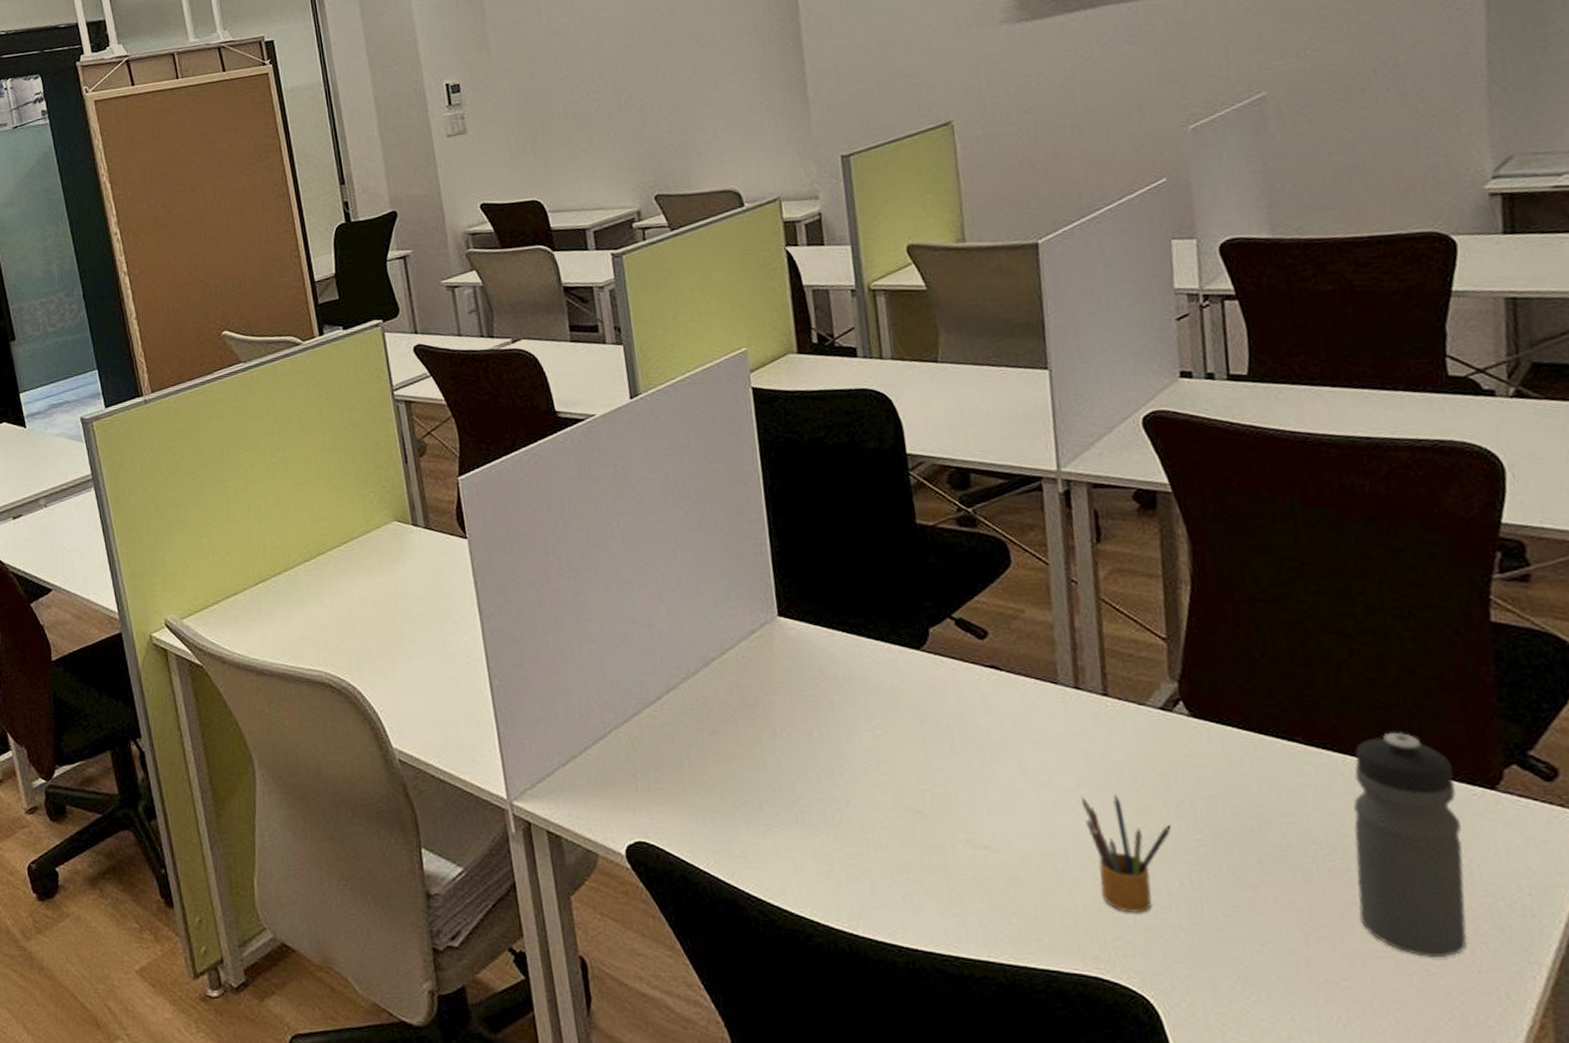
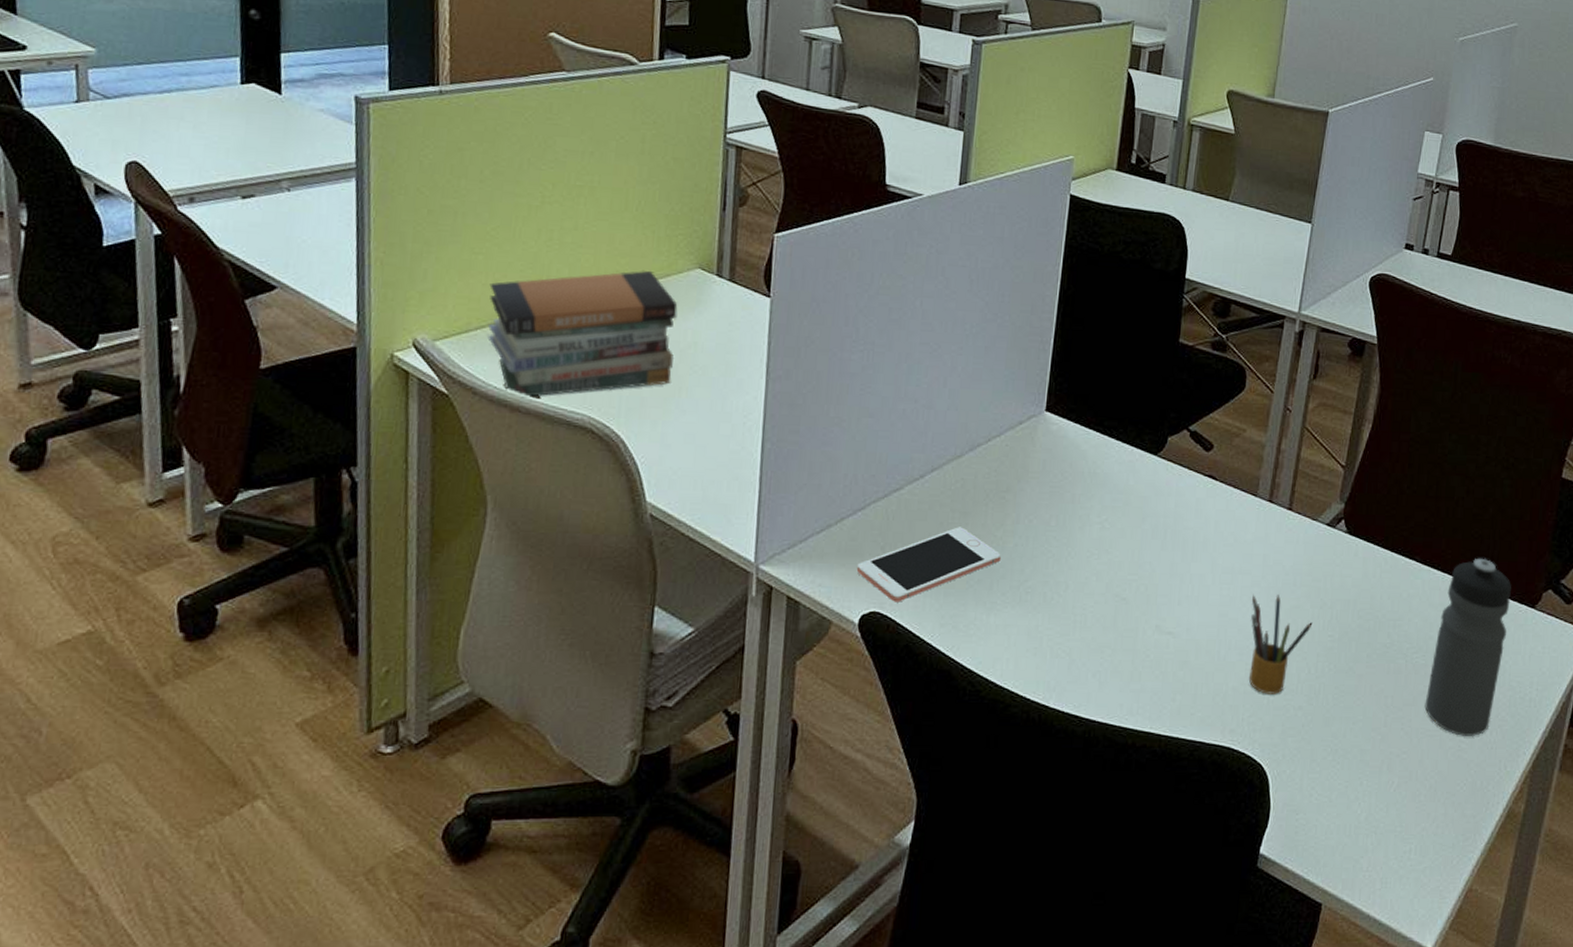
book stack: none [217,529,392,662] -> present [487,270,678,398]
cell phone: none [611,747,765,831] -> present [856,527,1001,602]

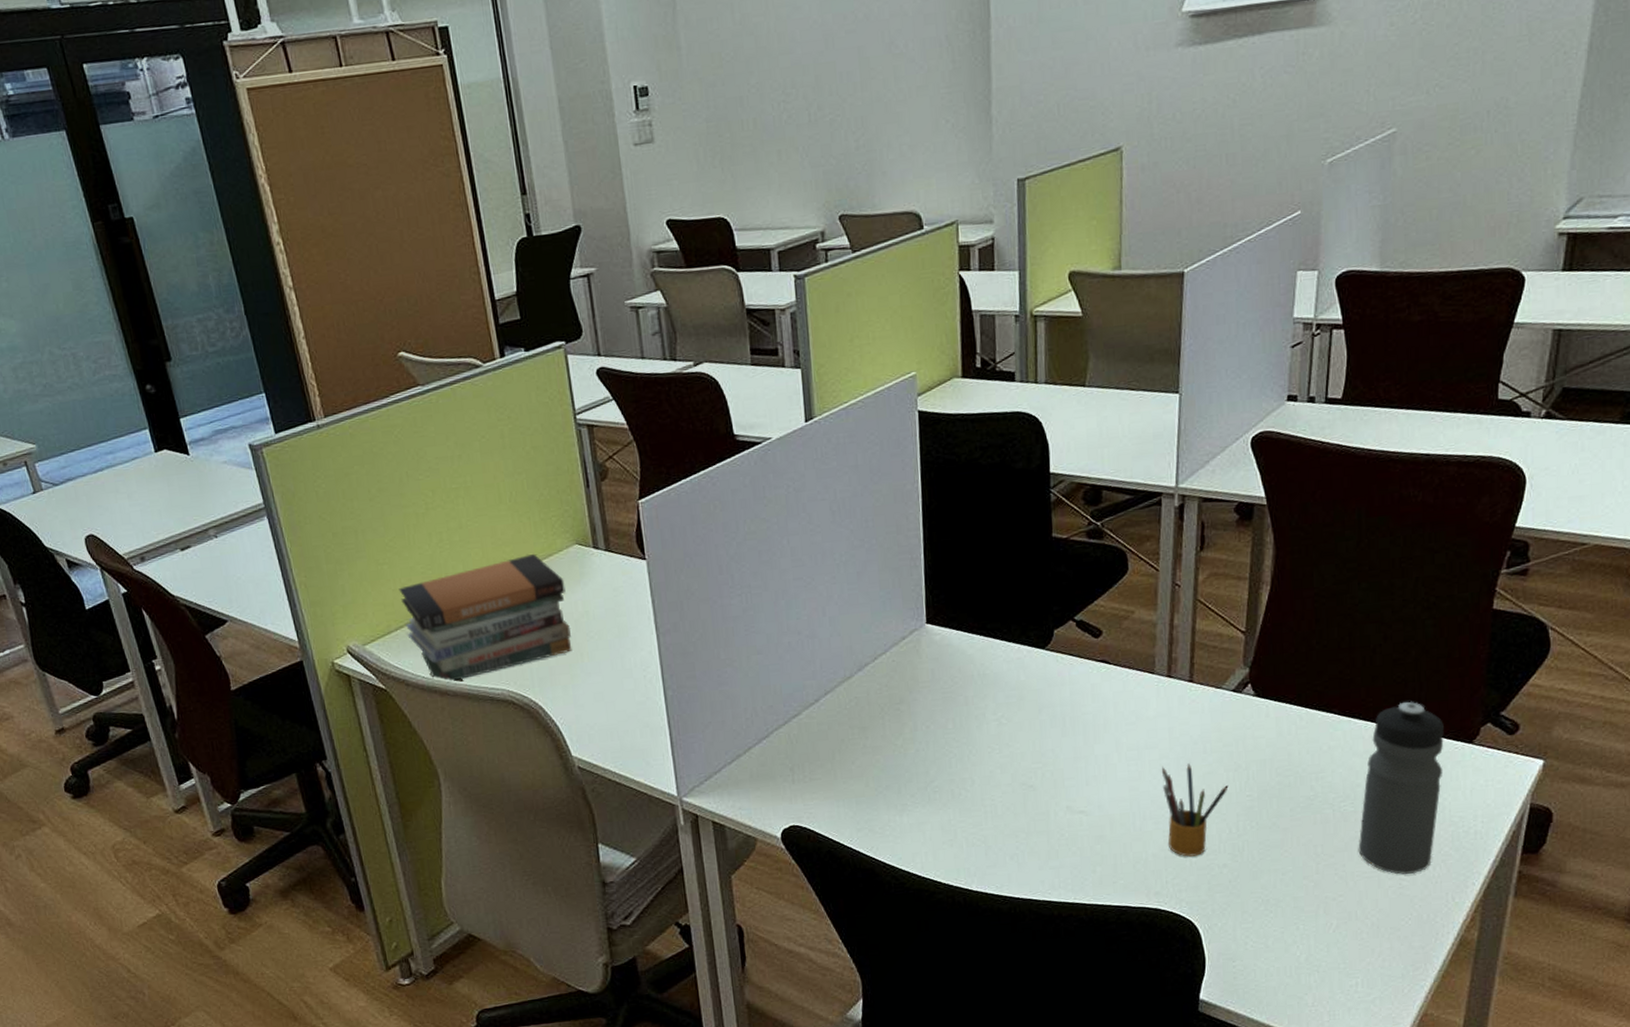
cell phone: present [856,527,1001,602] -> none [770,741,905,815]

